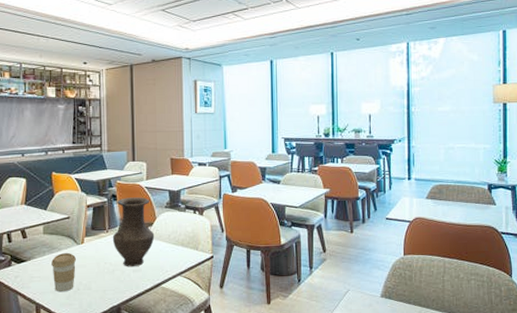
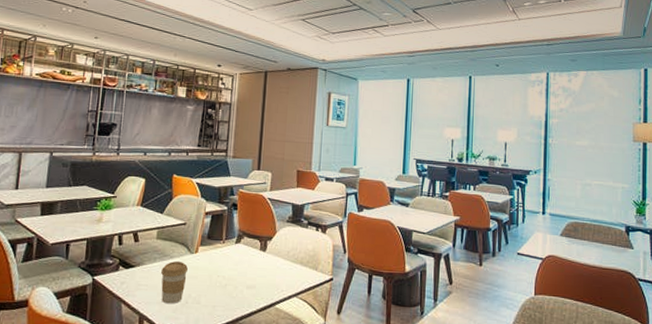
vase: present [112,197,155,267] -> none [228,207,273,283]

